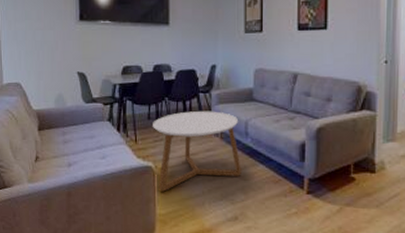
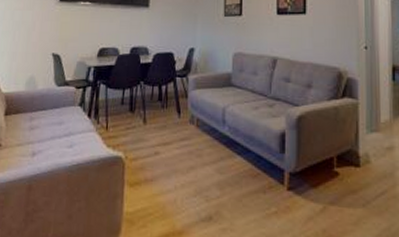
coffee table: present [153,110,241,192] -> none [126,96,218,186]

